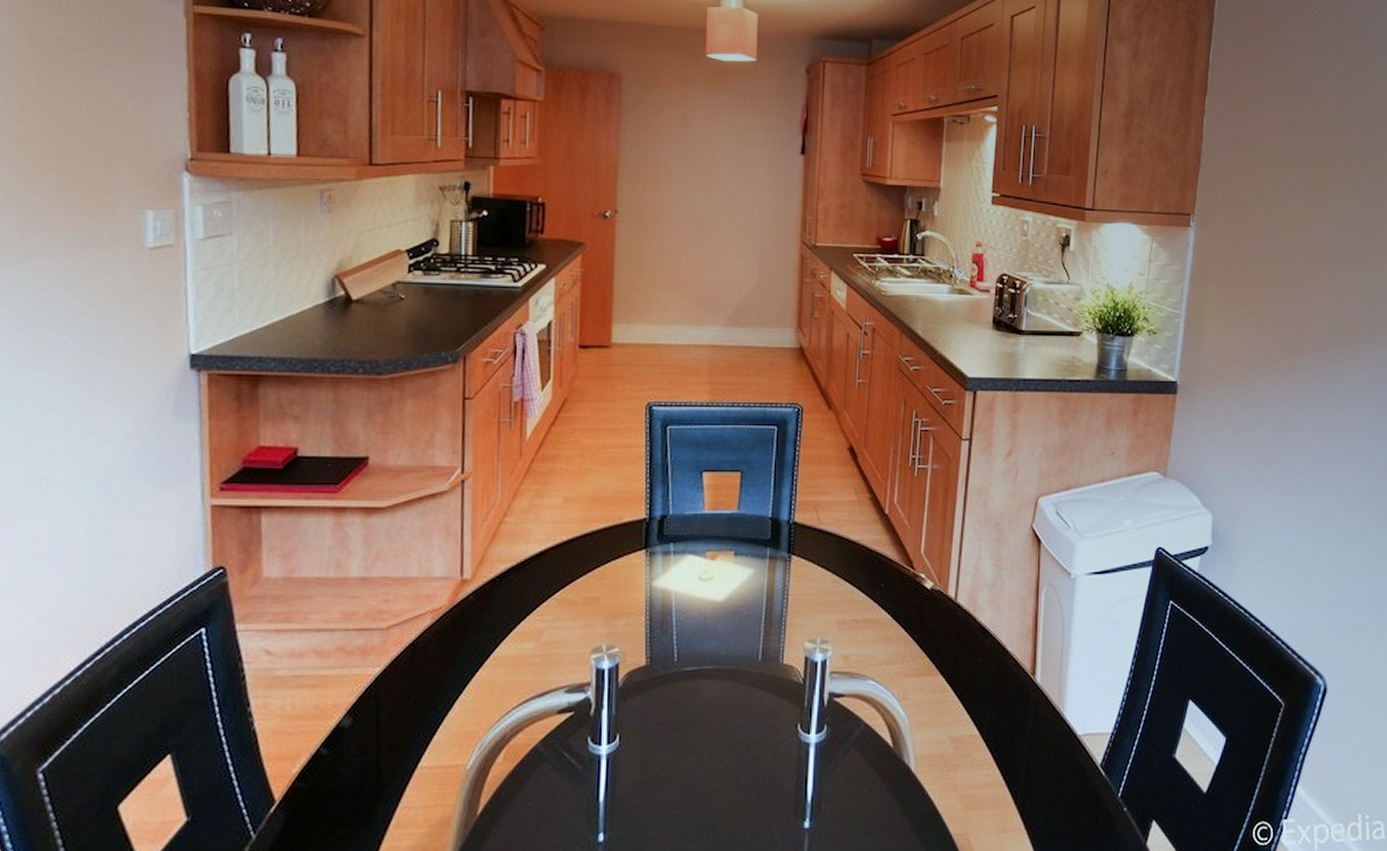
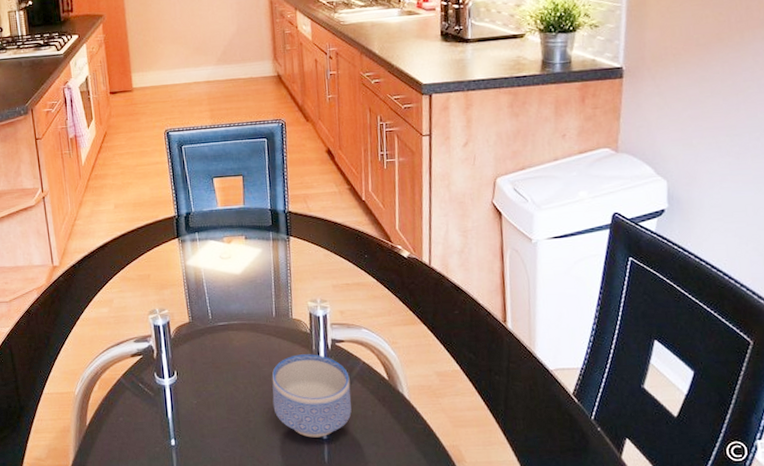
bowl: none [744,712,846,827] -> present [272,354,352,438]

